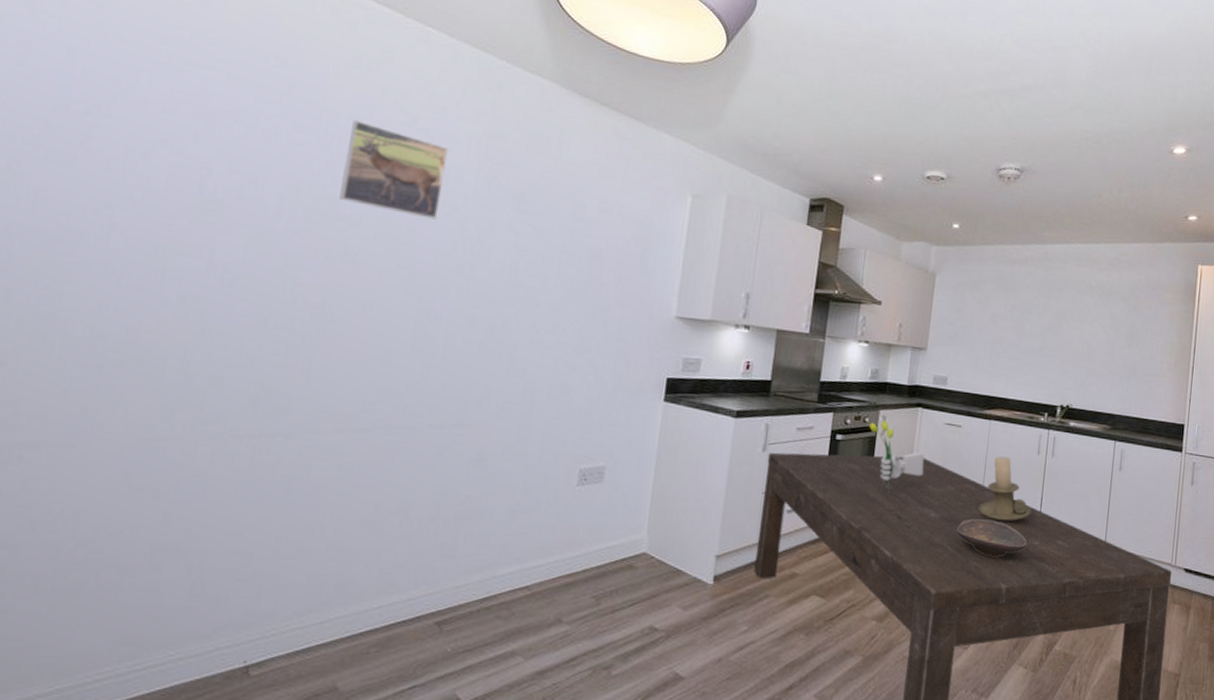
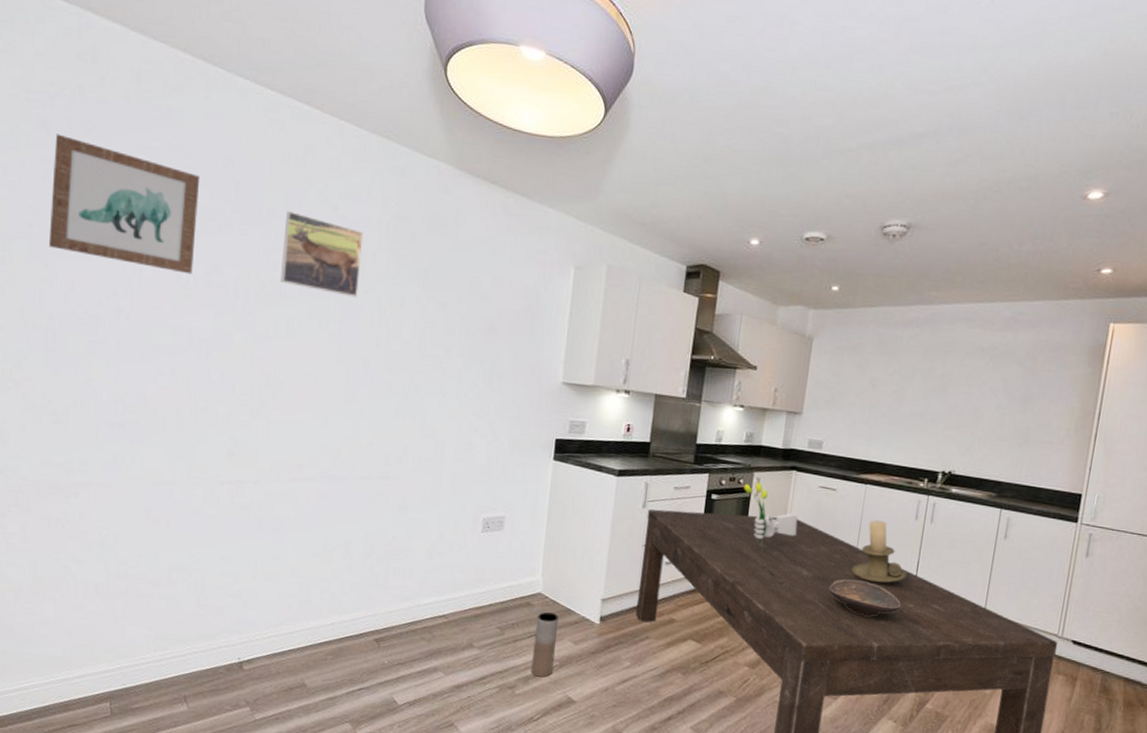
wall art: none [15,12,242,187] -> present [48,133,200,275]
vase: none [631,575,667,652] -> present [531,612,560,678]

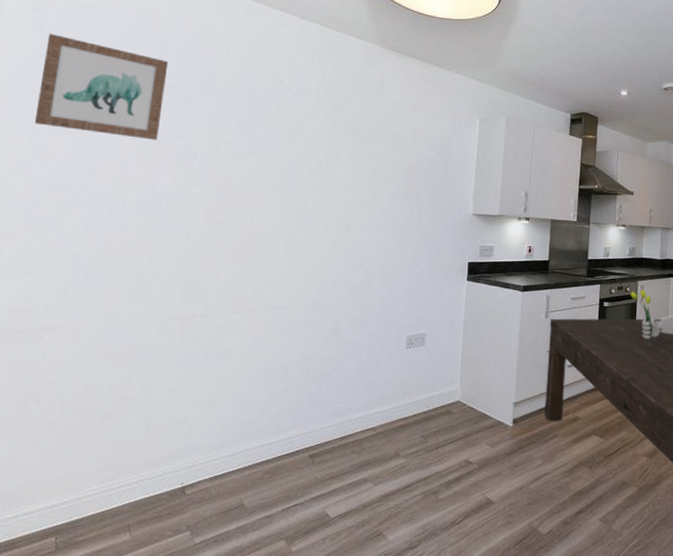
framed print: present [281,211,364,298] -> none [233,86,305,153]
vase: present [531,612,560,678] -> none [452,419,477,481]

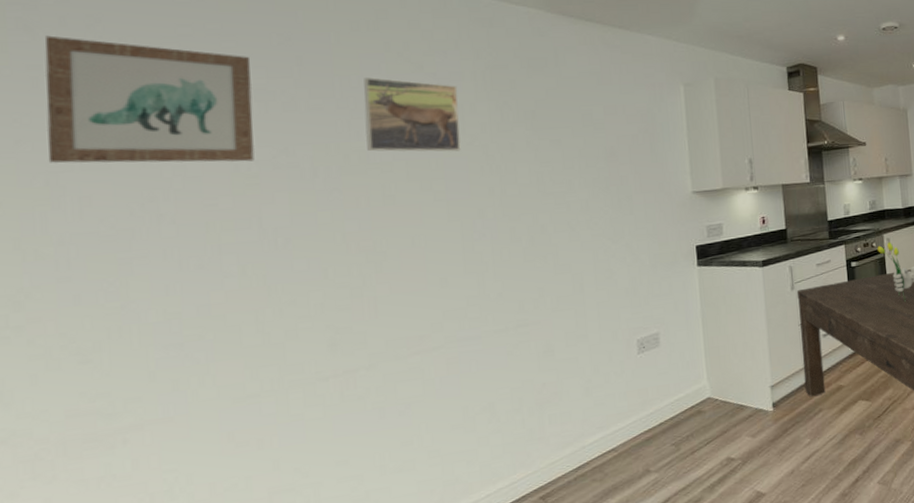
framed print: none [233,86,305,153] -> present [364,77,461,152]

